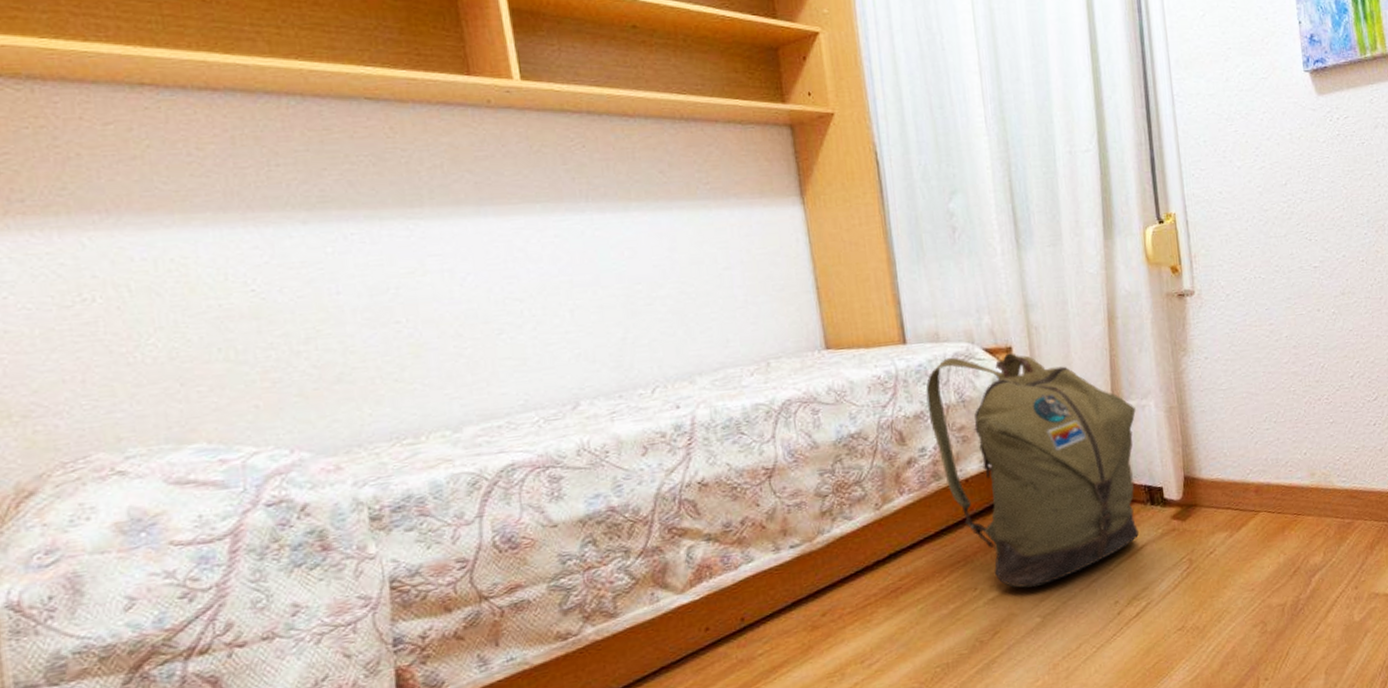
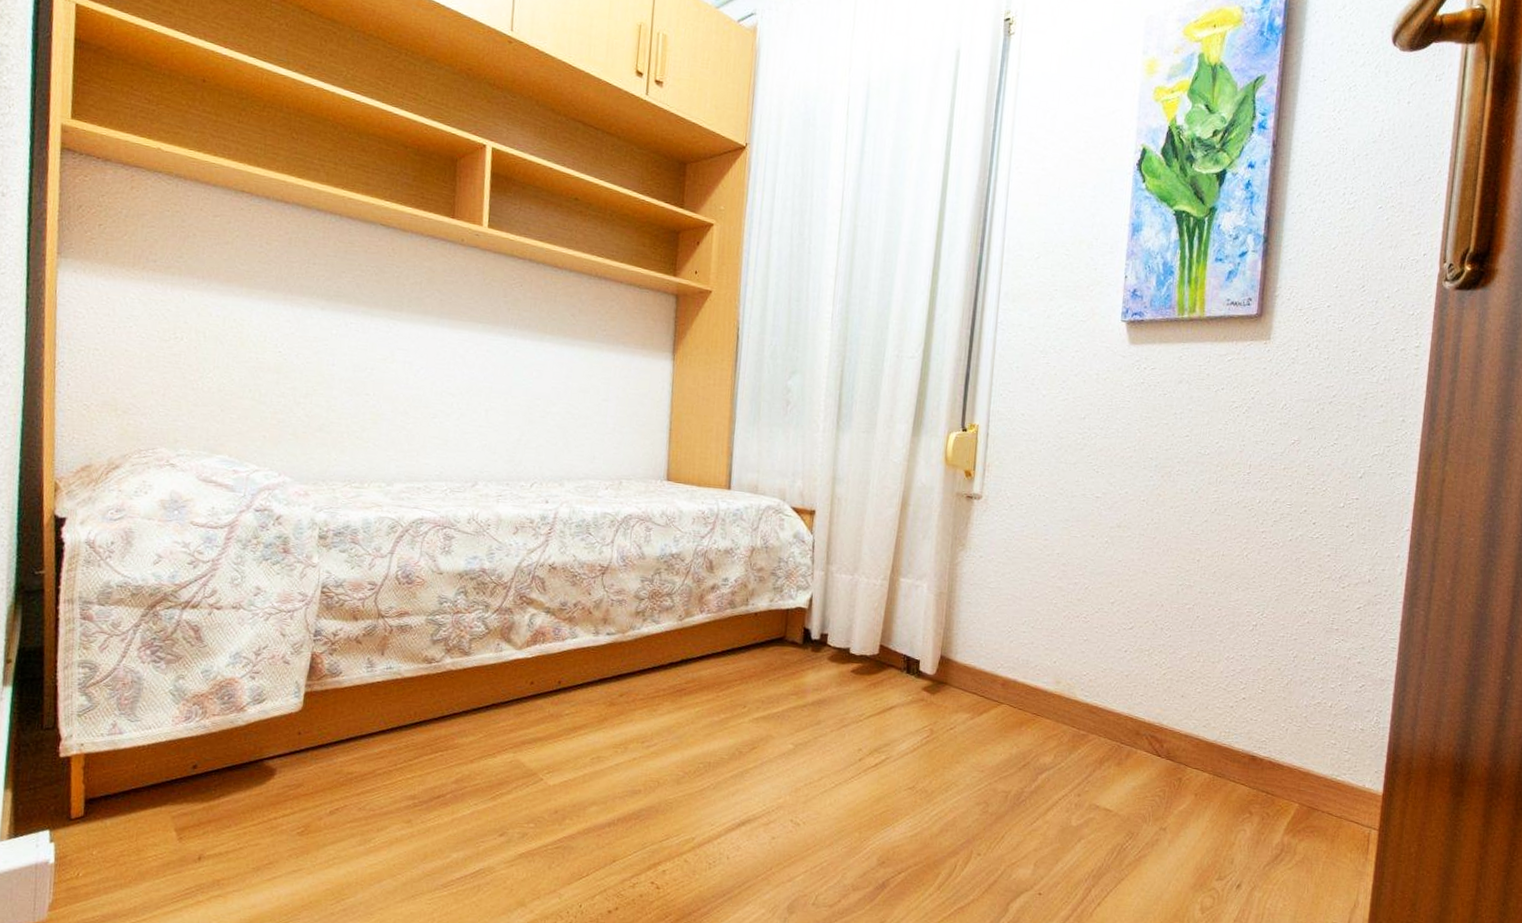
backpack: present [925,353,1139,588] -> none [736,508,910,718]

